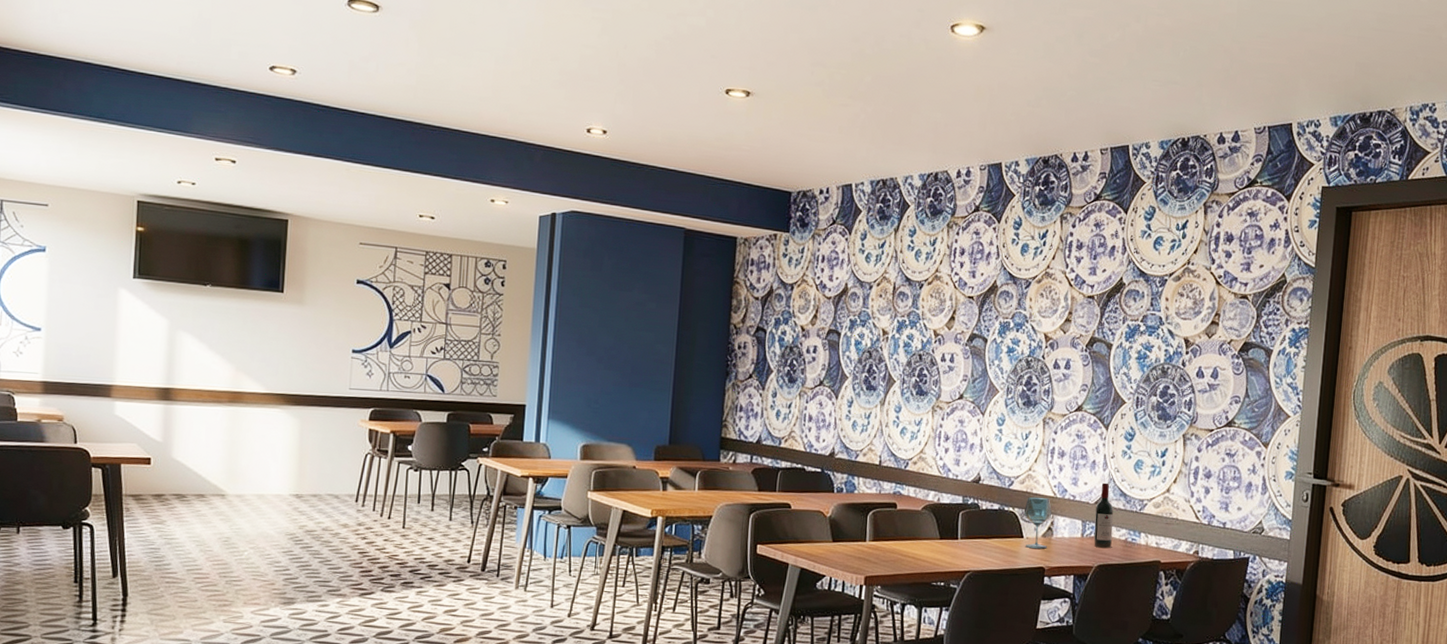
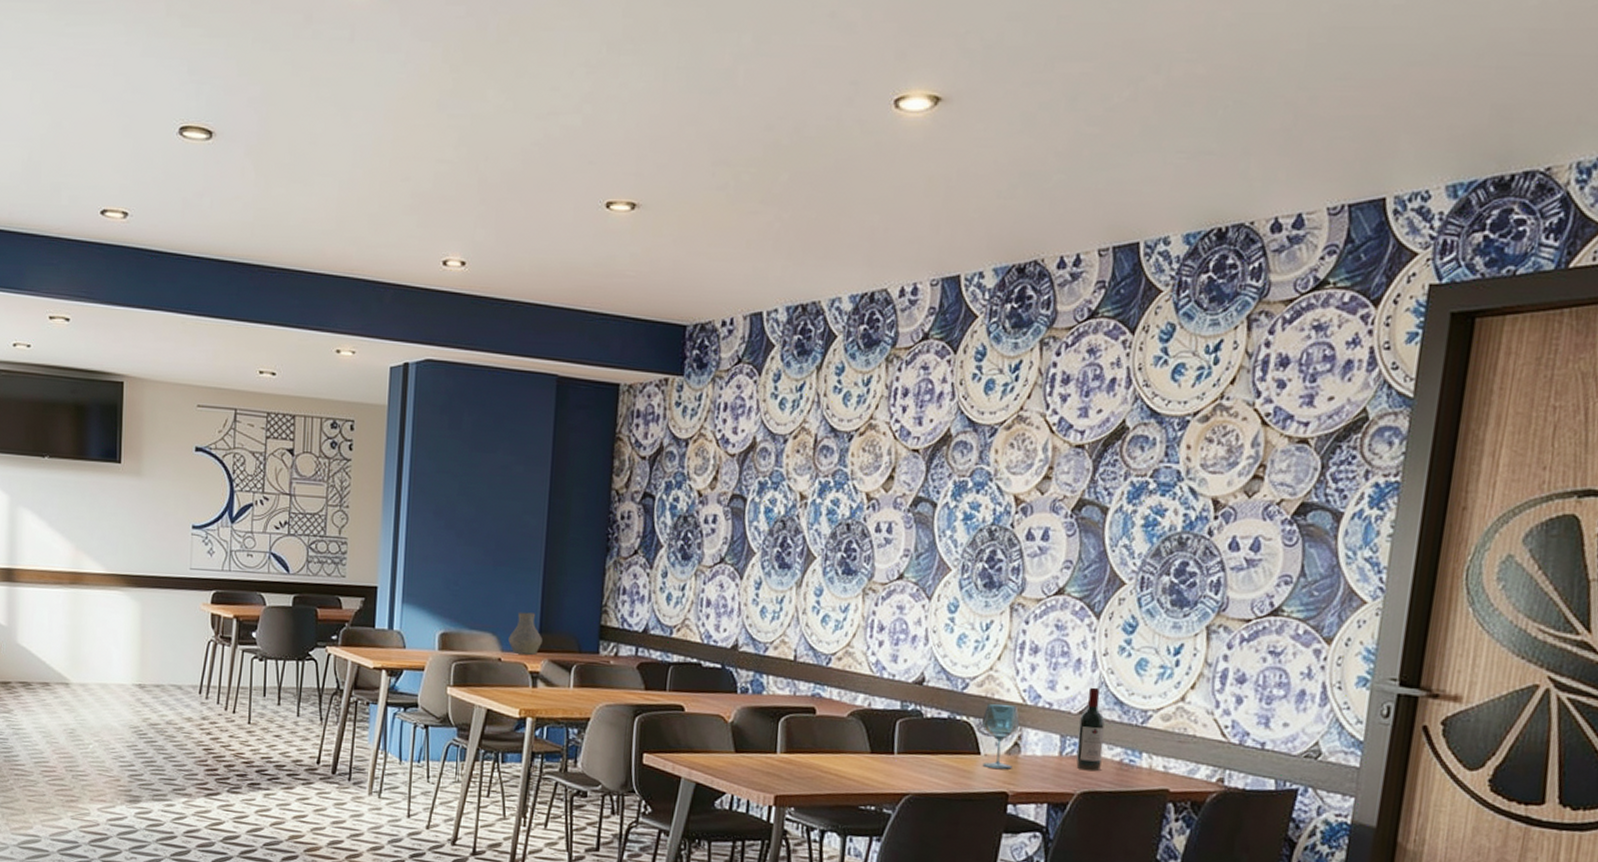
vase: none [642,426,672,463] -> present [508,612,542,655]

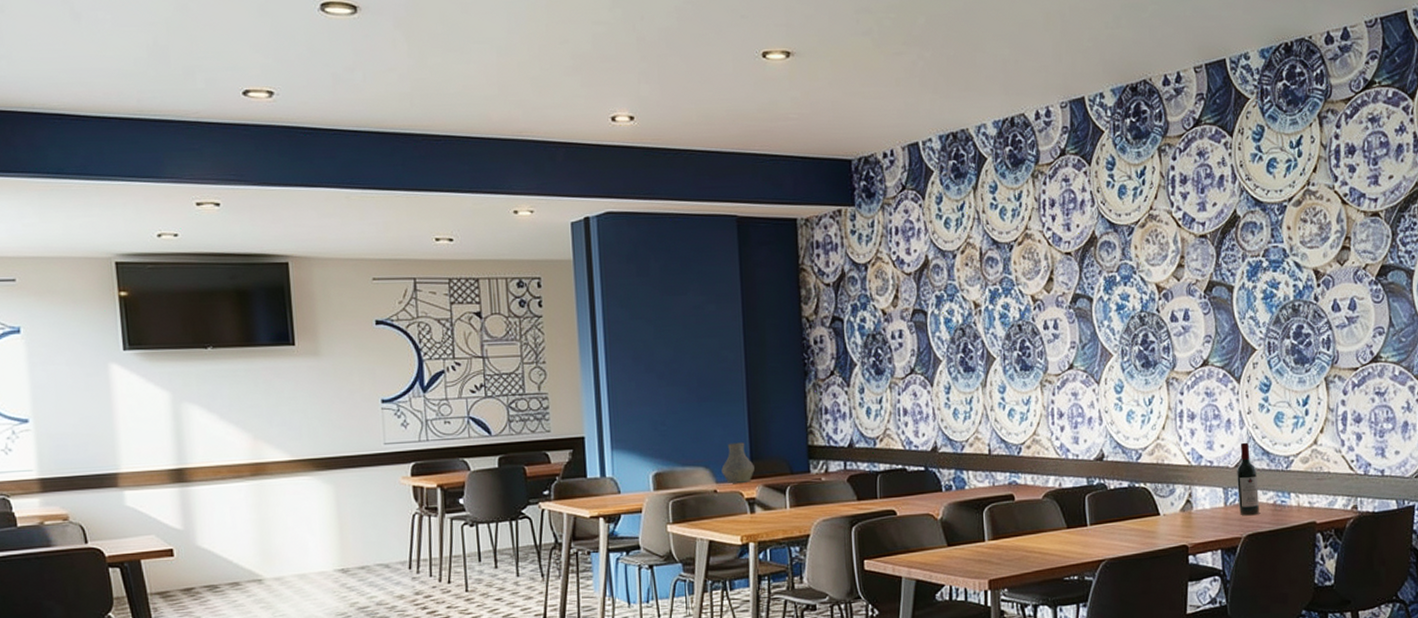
wine glass: present [981,703,1020,770] -> none [1156,467,1189,526]

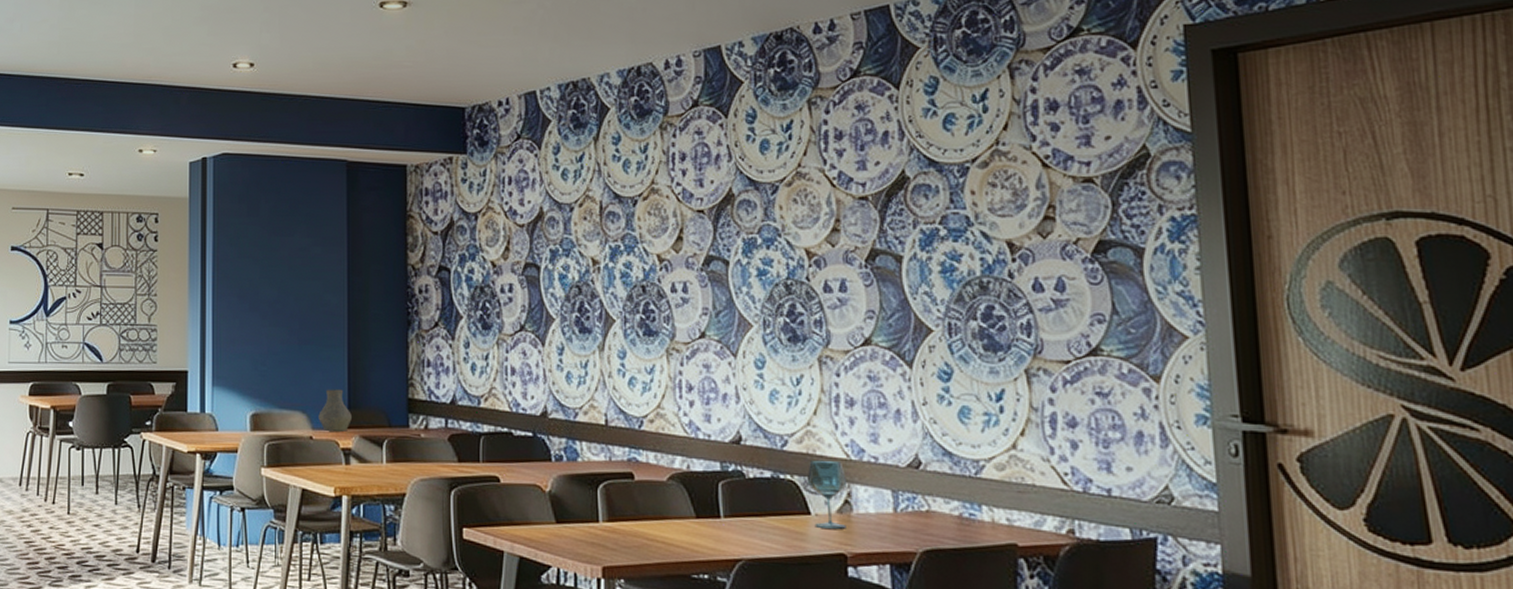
wine glass: none [1156,467,1189,526] -> present [806,459,848,529]
wine bottle: present [1237,442,1259,516] -> none [909,438,940,528]

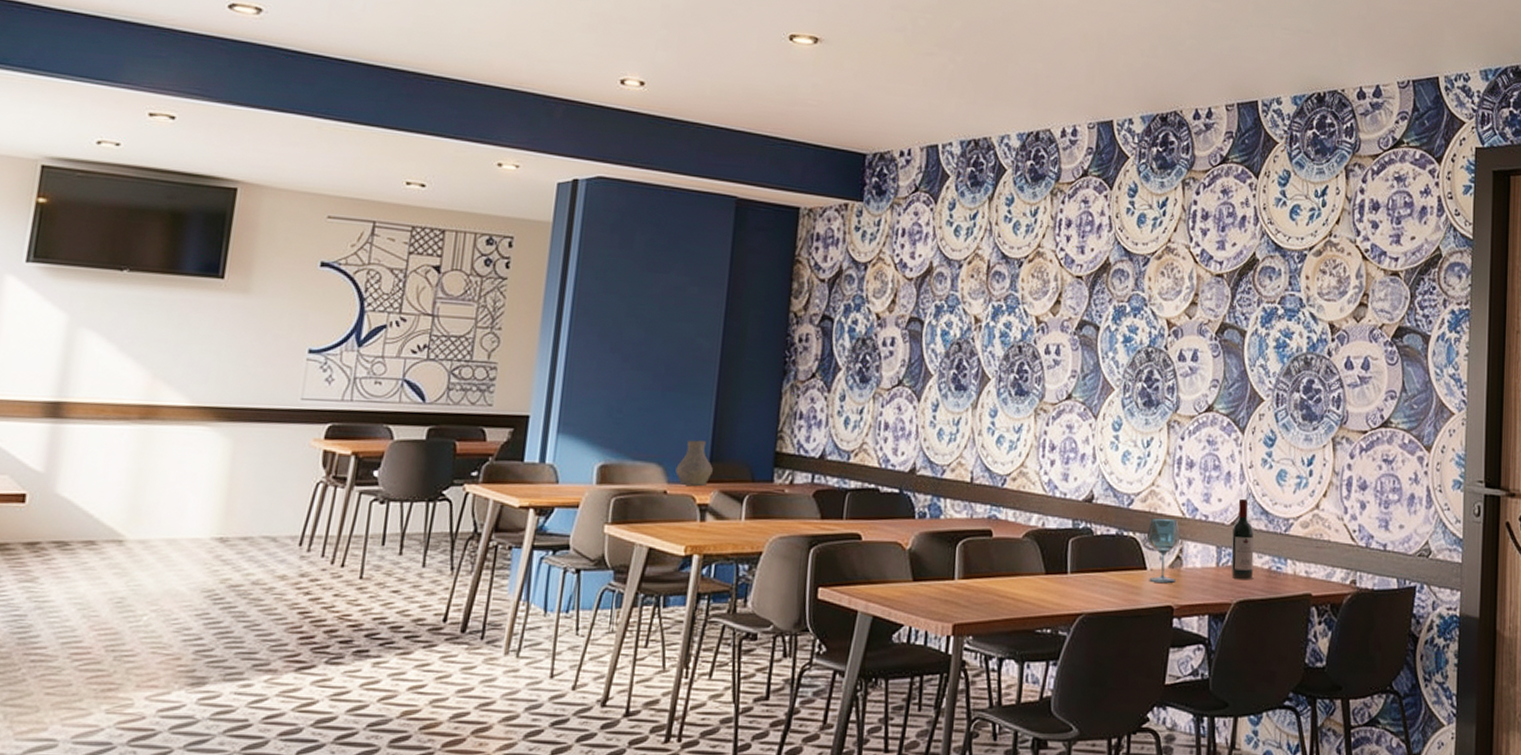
wine bottle: none [909,438,940,528] -> present [1231,498,1254,580]

